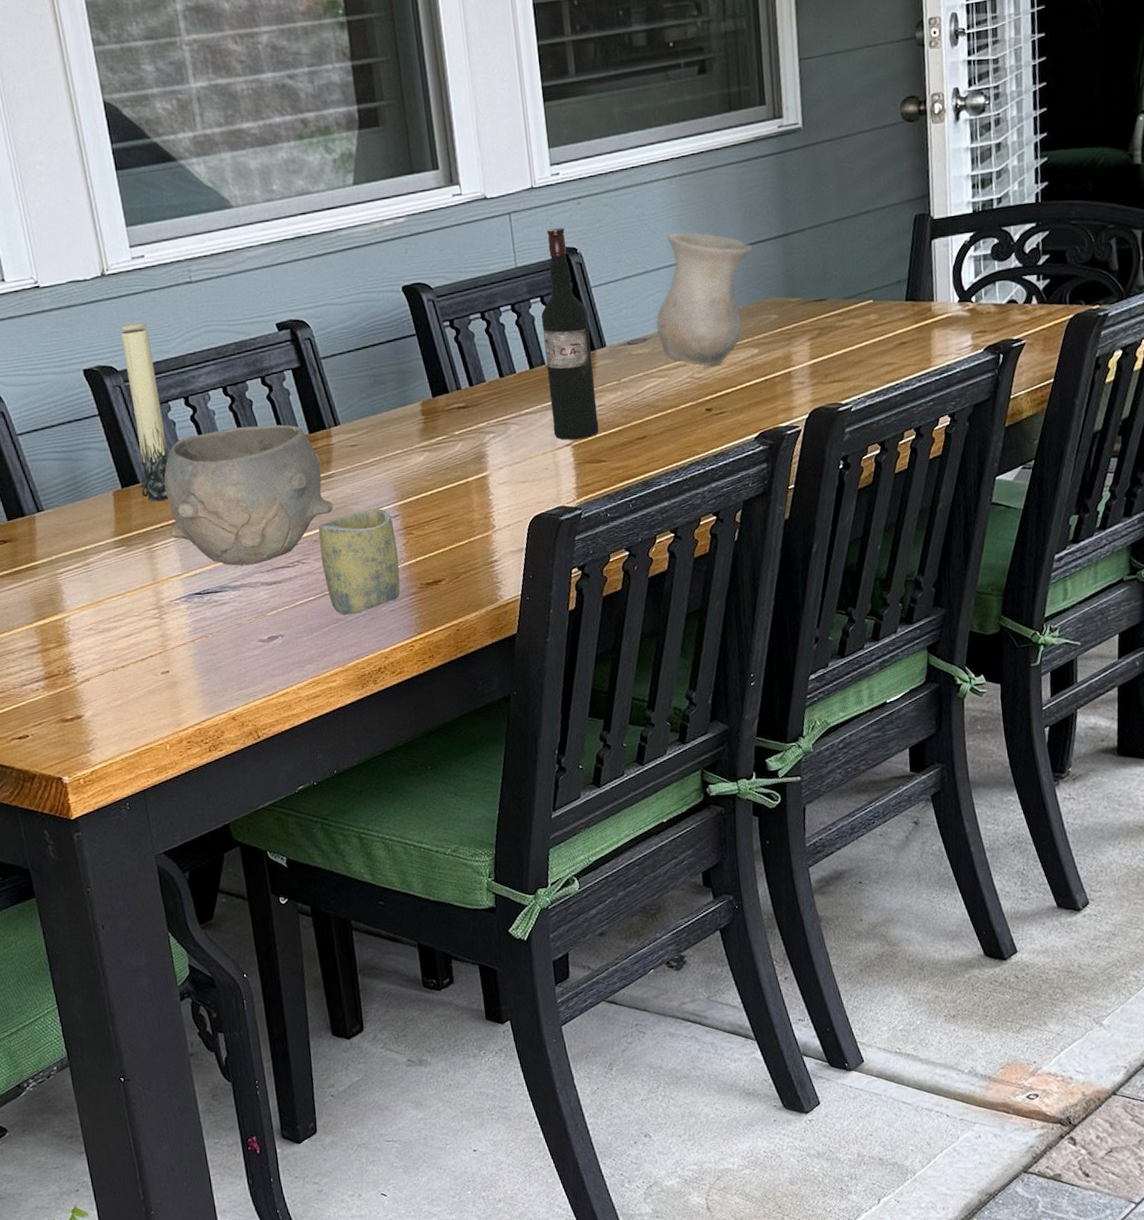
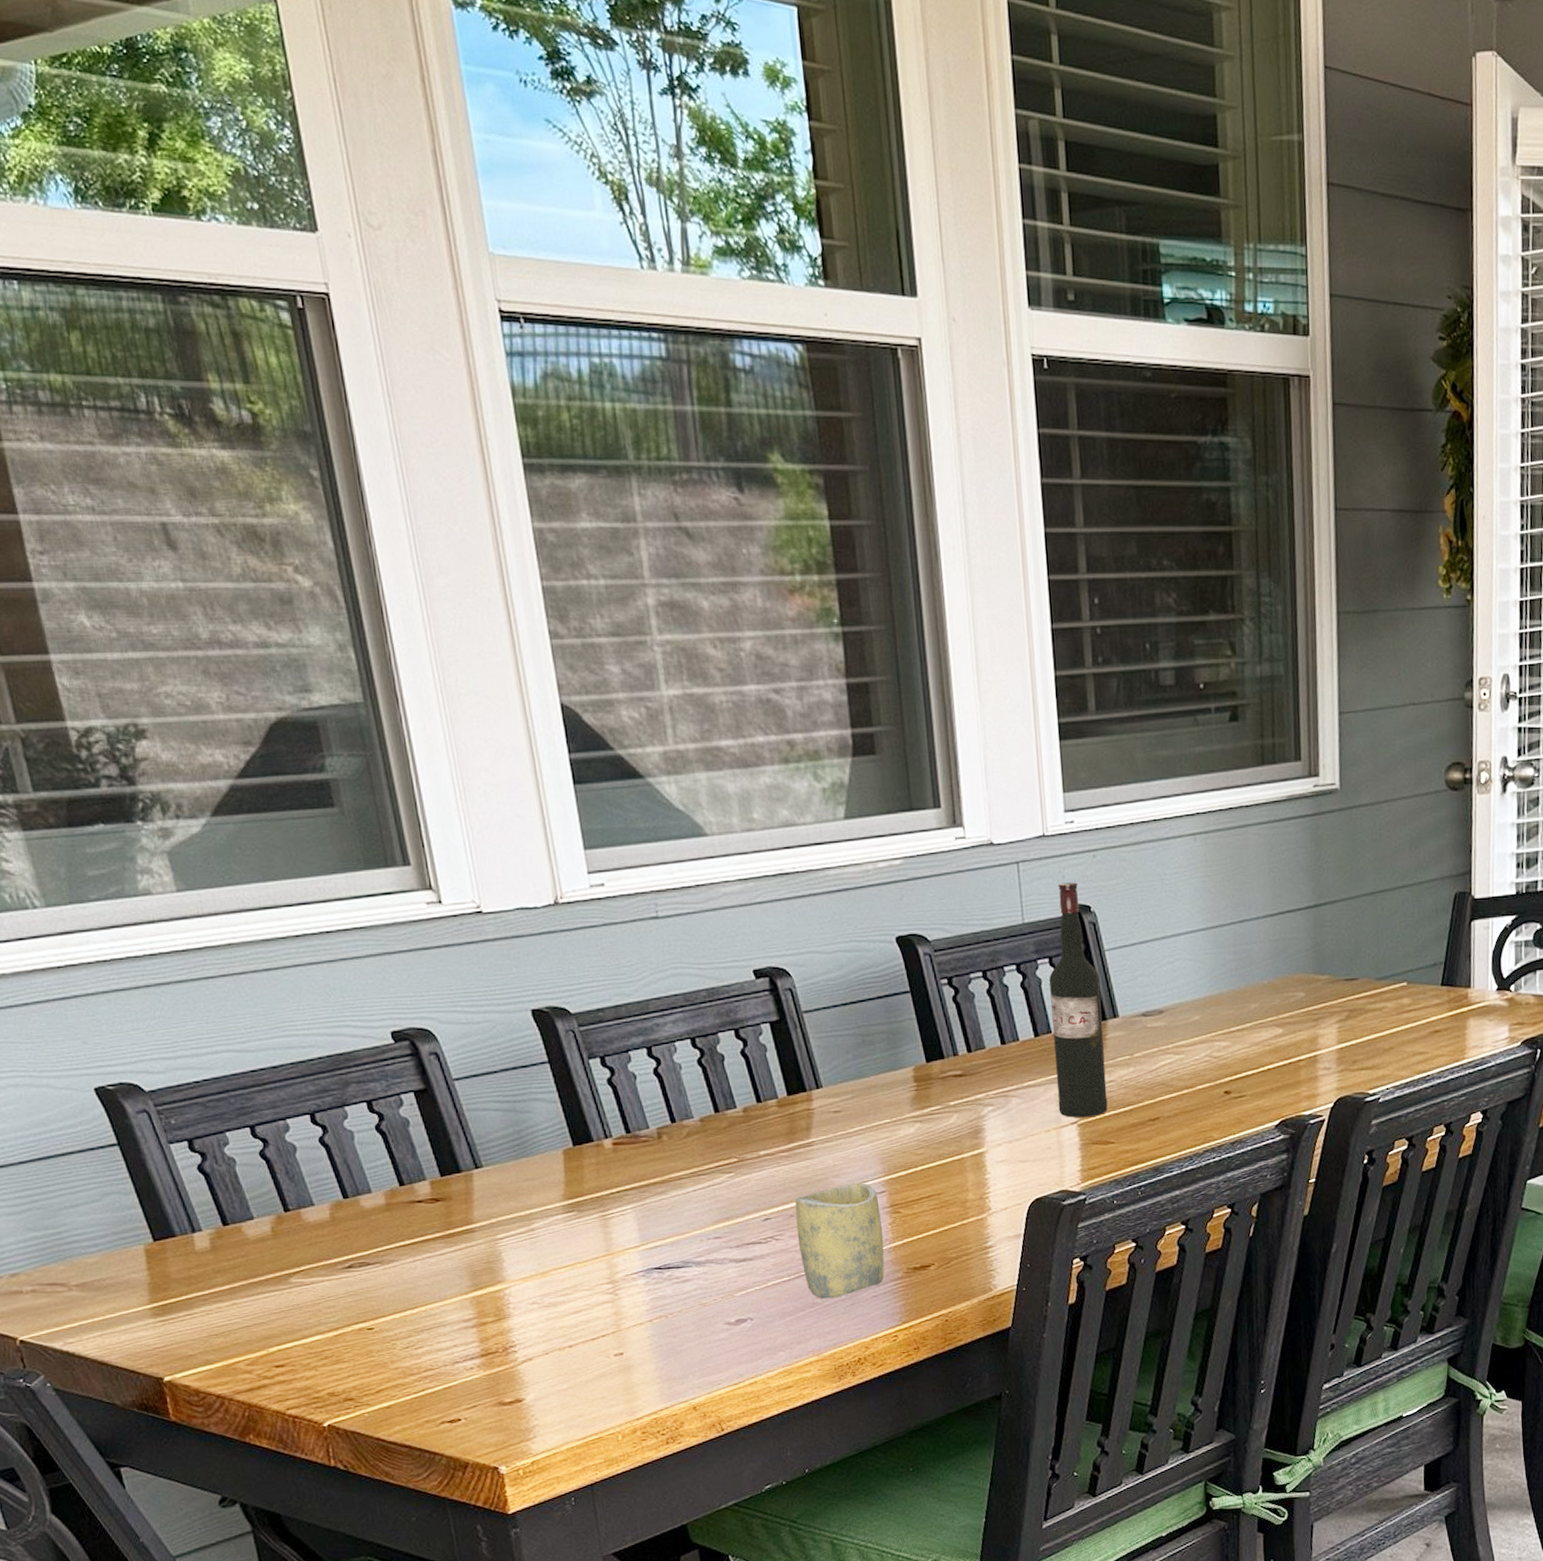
candle: present [120,322,169,502] -> none [575,959,628,1163]
bowl: present [164,424,334,566] -> none [622,1083,813,1239]
vase: present [656,231,753,366] -> none [1174,895,1281,1044]

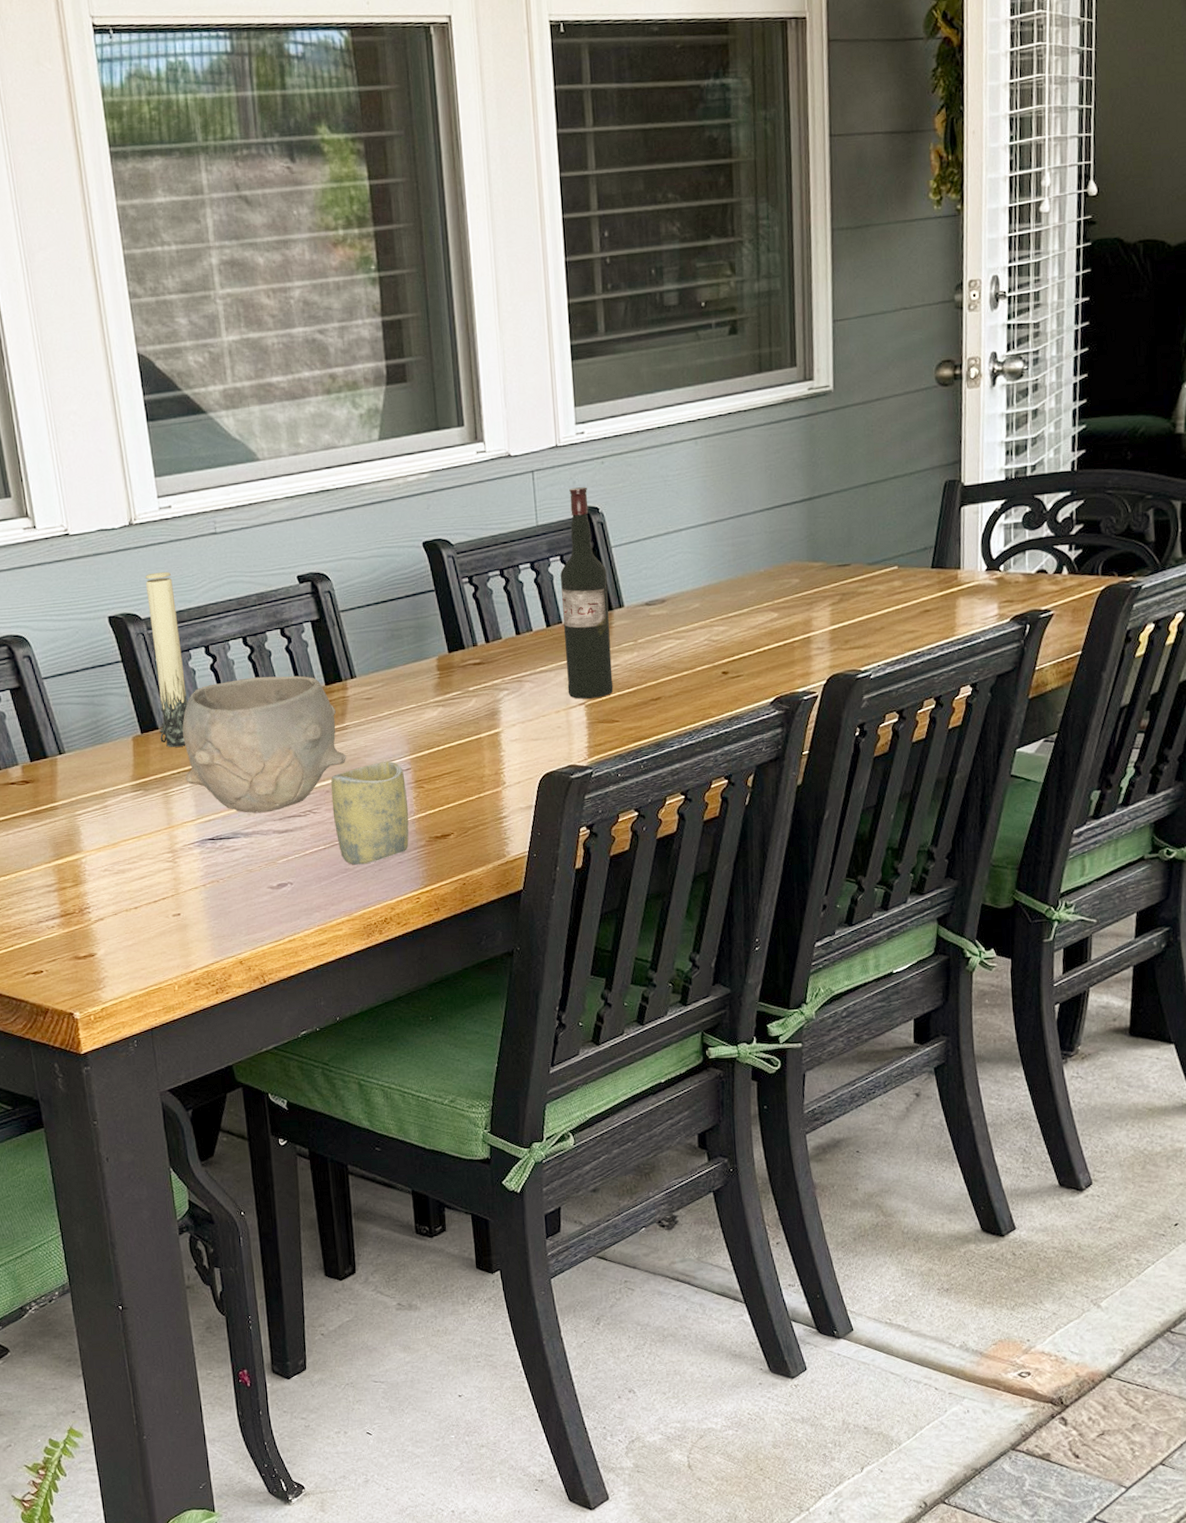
candle: none [575,959,628,1163] -> present [145,571,188,748]
bowl: none [622,1083,813,1239] -> present [182,675,347,813]

